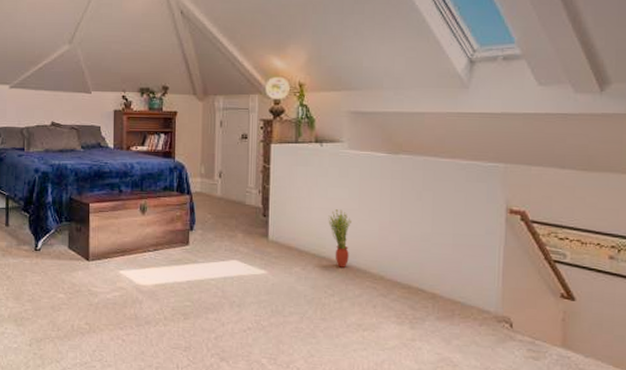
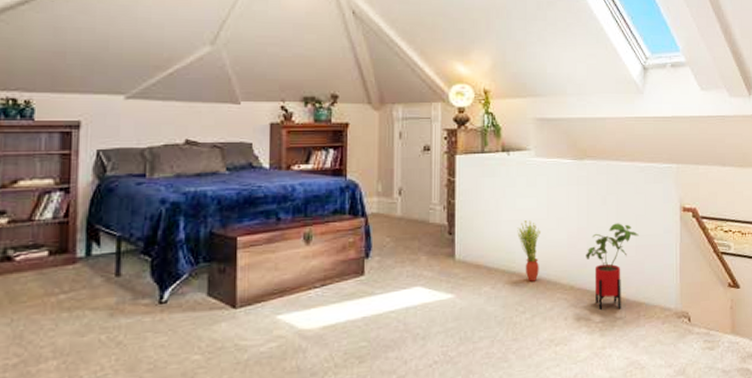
house plant: none [397,219,457,305] -> present [586,223,639,310]

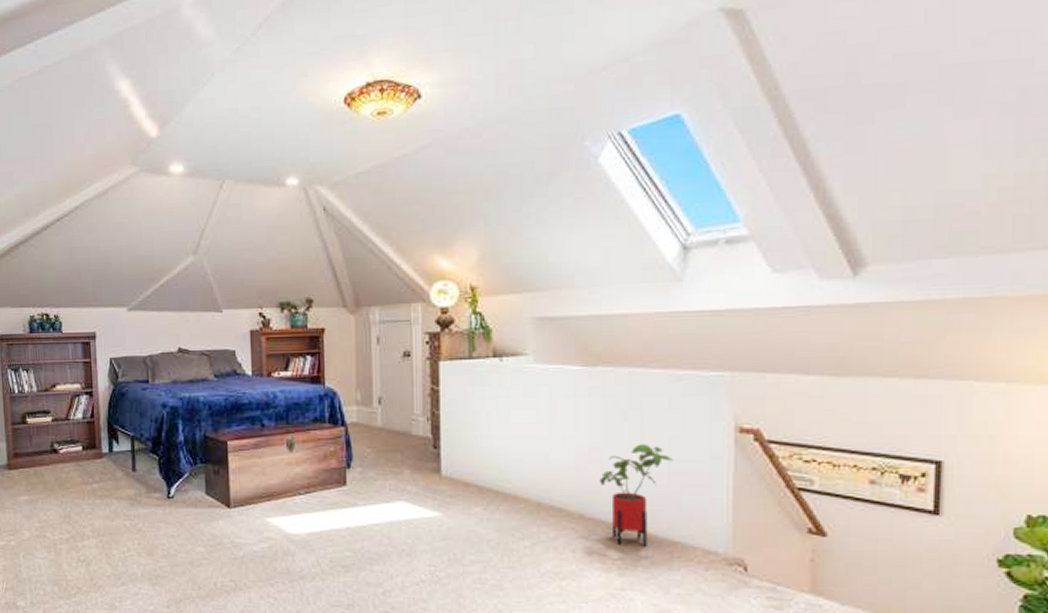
potted plant: present [517,220,540,282] -> none [513,436,541,506]

